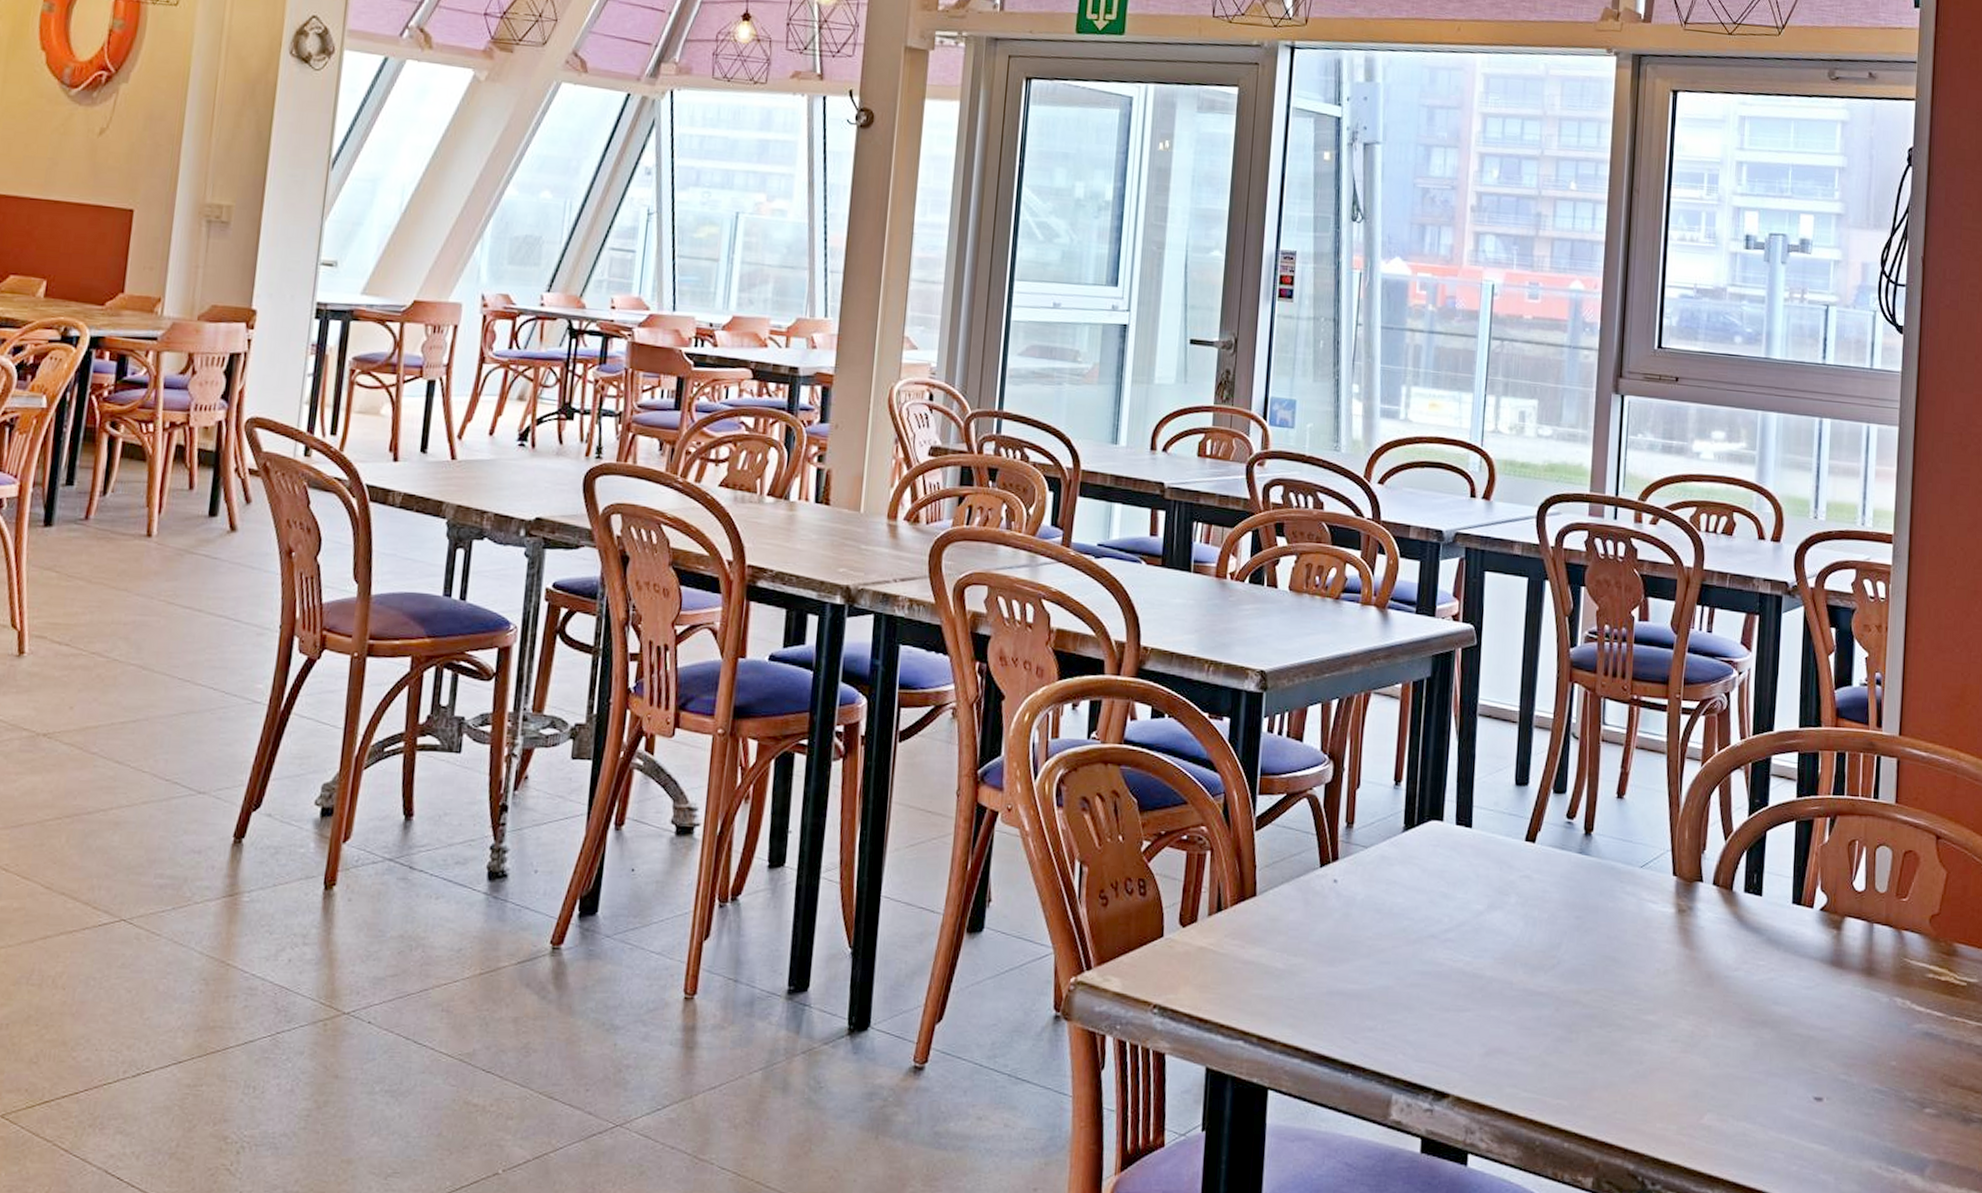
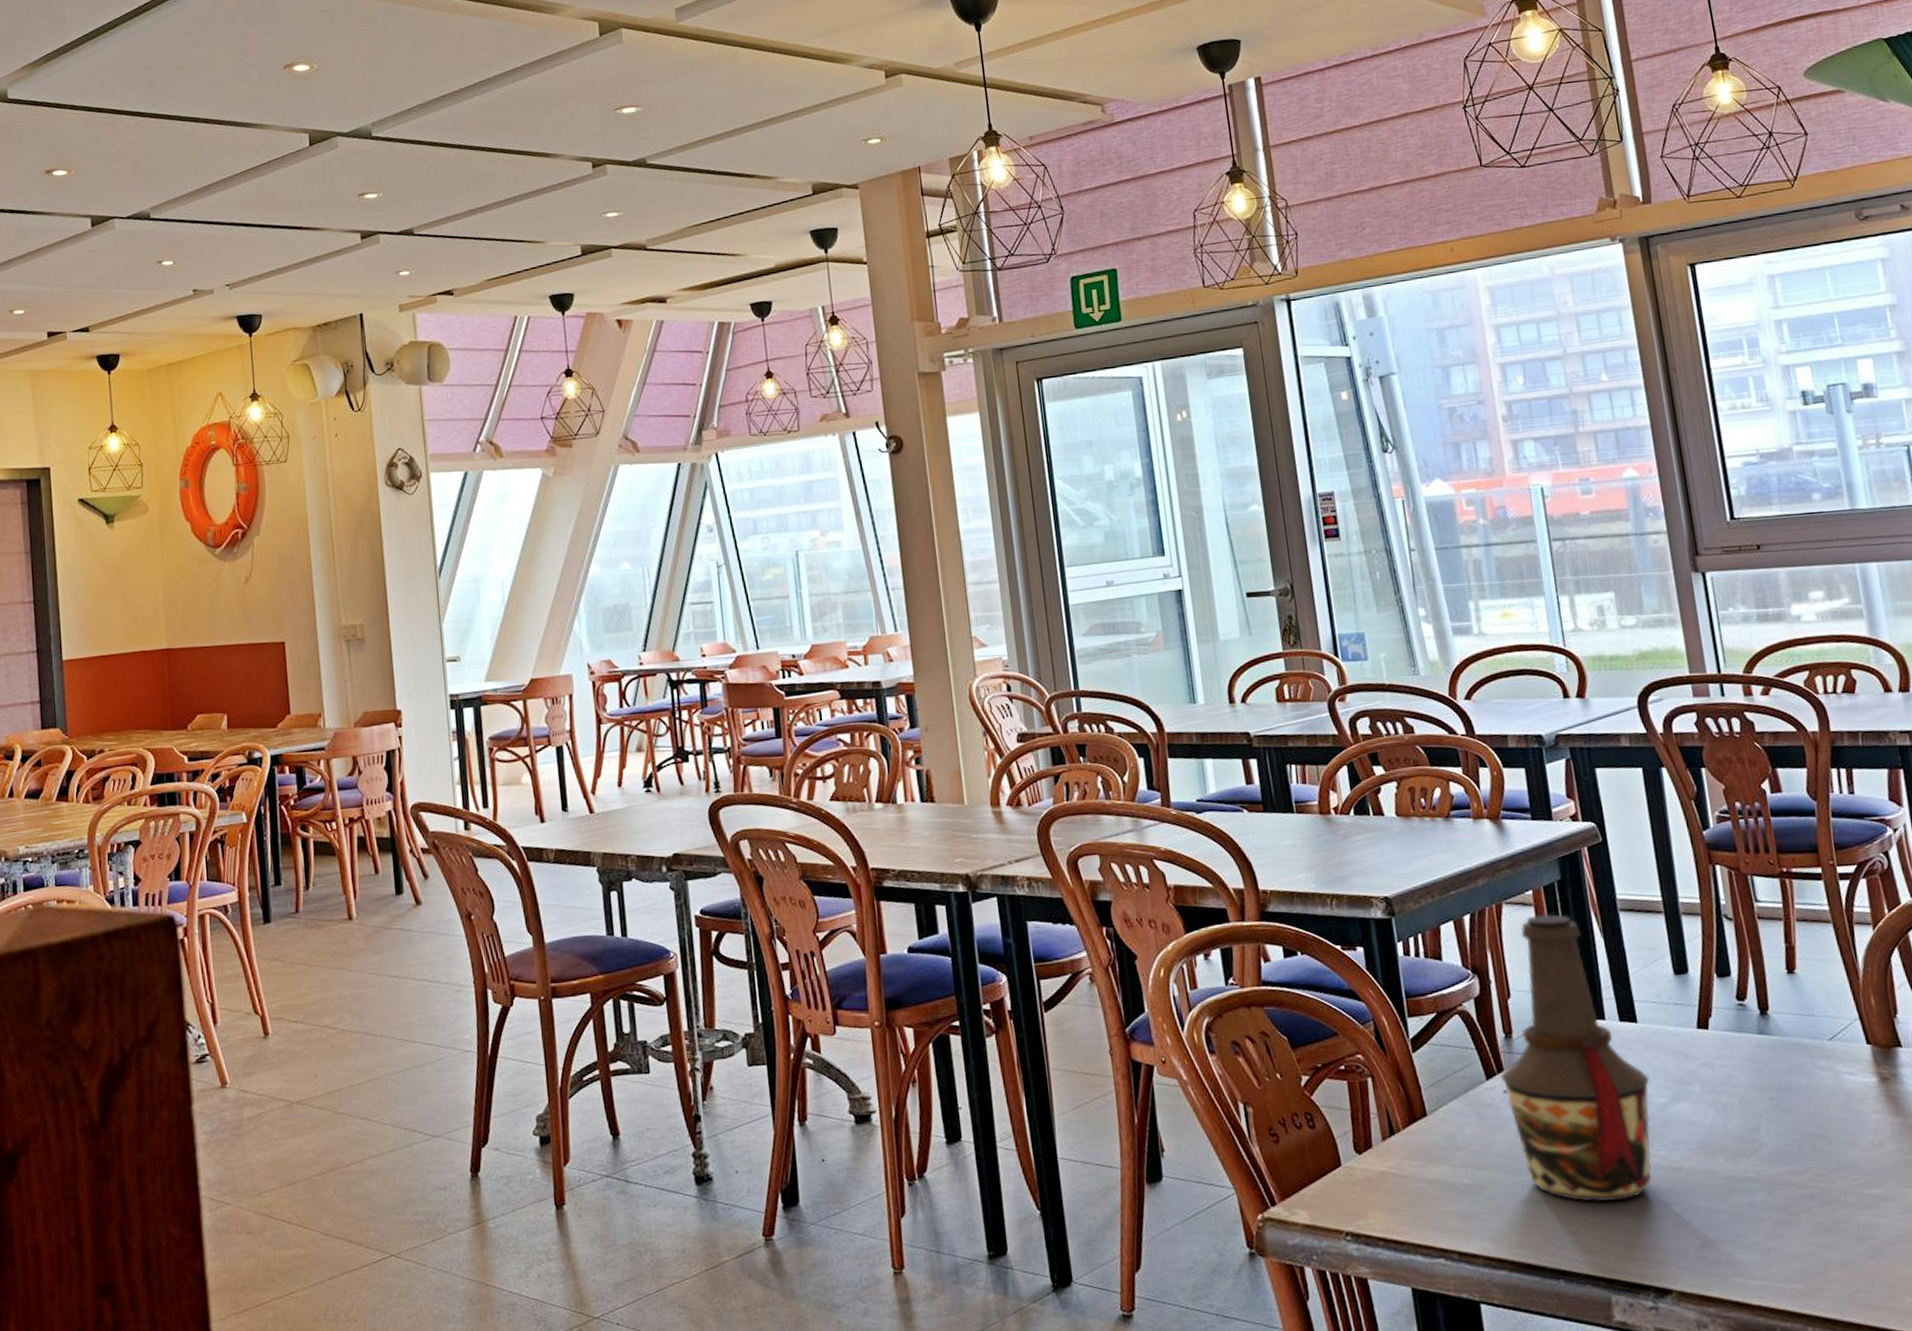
bottle: none [1334,709,1472,1002] -> present [1500,914,1652,1203]

